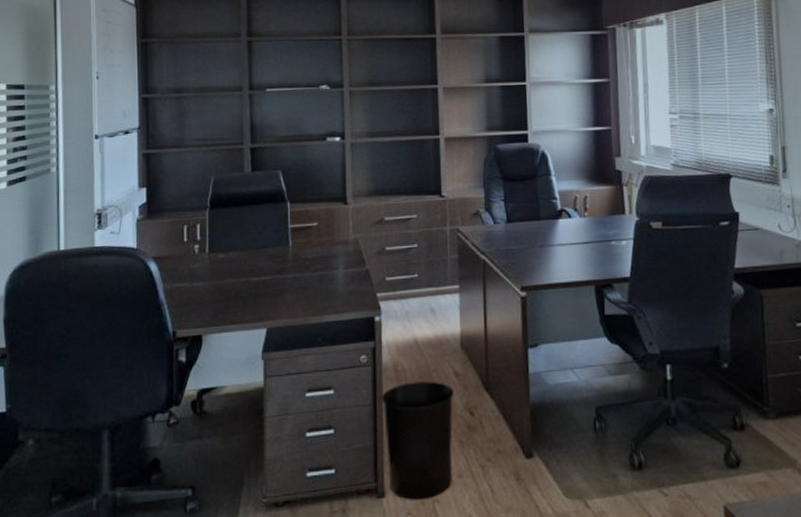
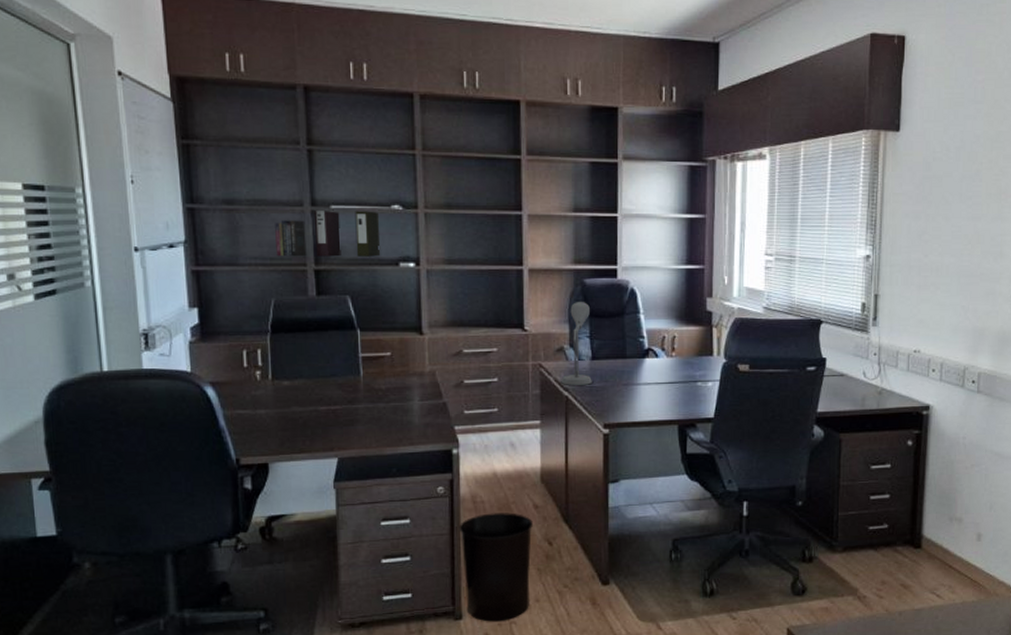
books: none [217,103,244,138] -> present [275,220,307,257]
binder: none [252,93,275,136] -> present [315,211,341,257]
binder: none [287,92,310,134] -> present [355,211,381,257]
desk lamp: none [478,166,508,250] -> present [561,301,592,386]

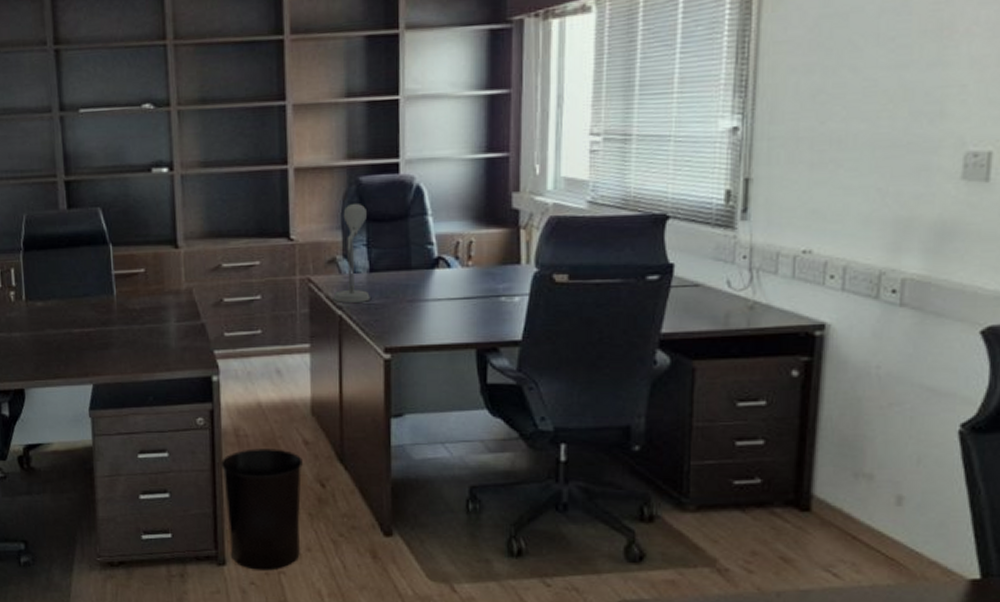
books: present [275,220,307,257] -> none [24,127,57,169]
binder: present [315,211,341,257] -> none [63,115,91,167]
binder: present [355,211,381,257] -> none [104,112,132,164]

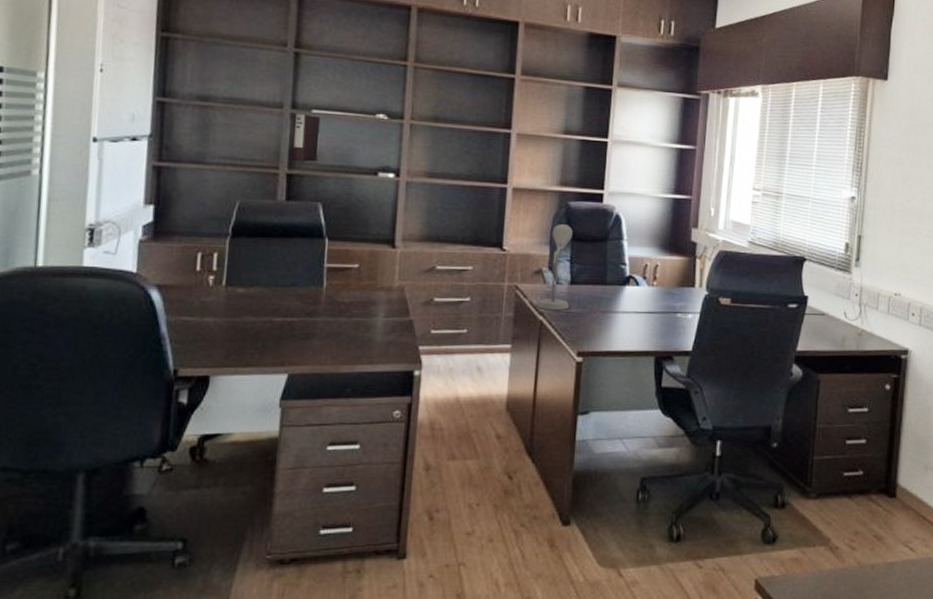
binder: none [63,115,91,167] -> present [291,114,321,162]
waste bin: present [220,448,303,570] -> none [411,442,493,563]

